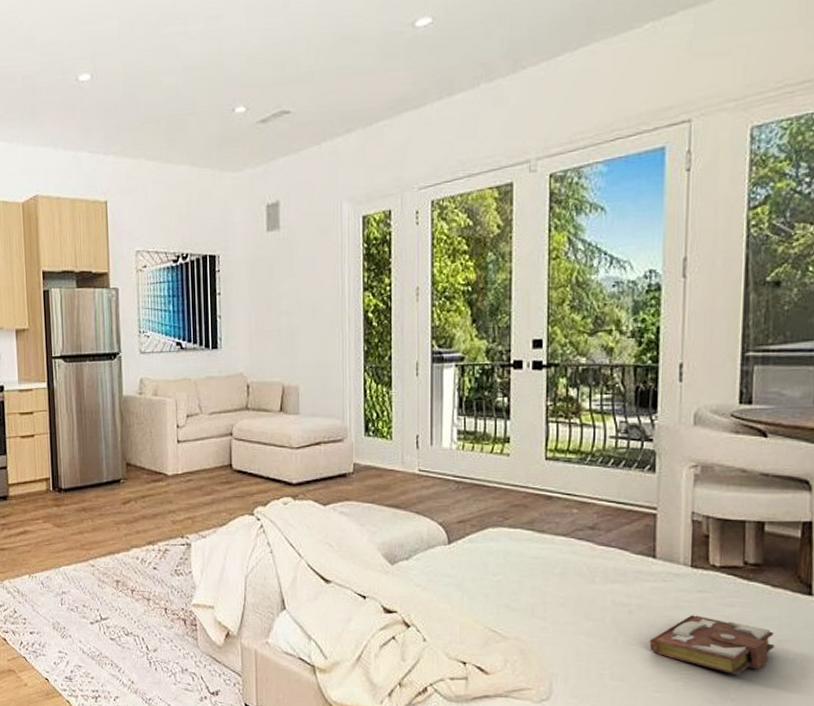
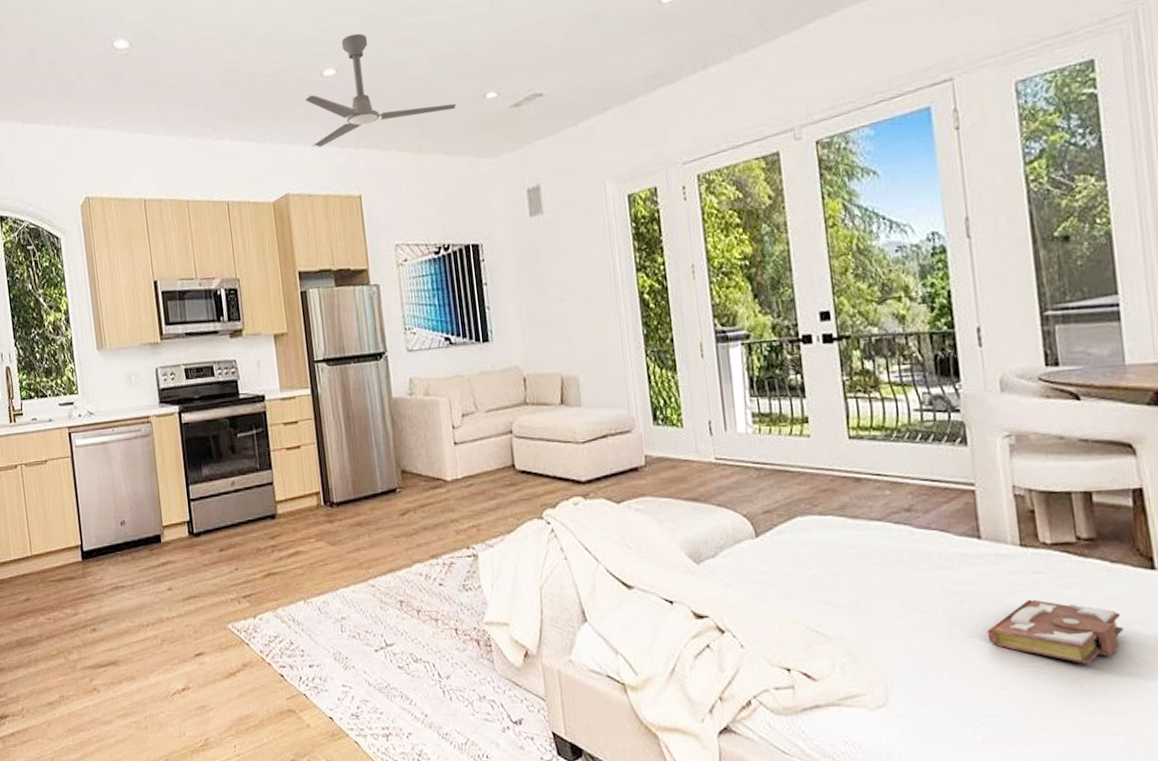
ceiling fan: none [60,39,206,151] -> present [306,33,457,147]

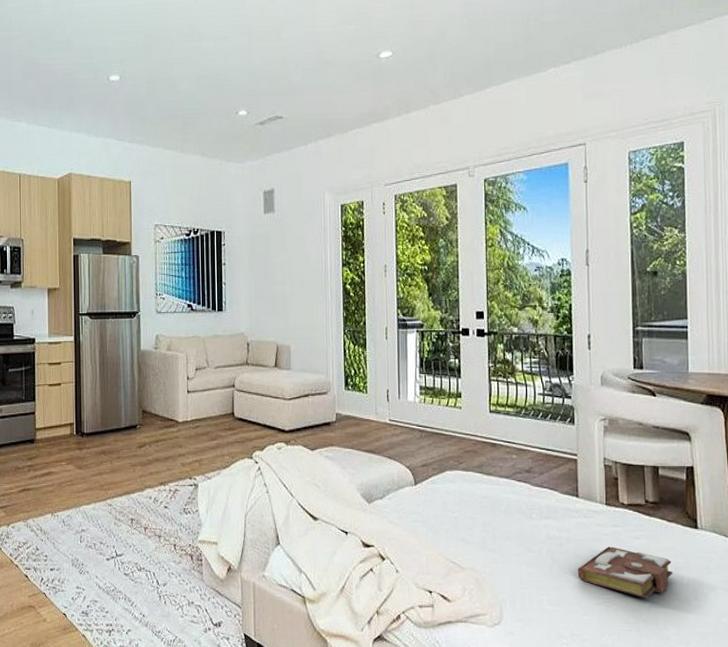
ceiling fan: present [306,33,457,147] -> none [93,49,215,138]

